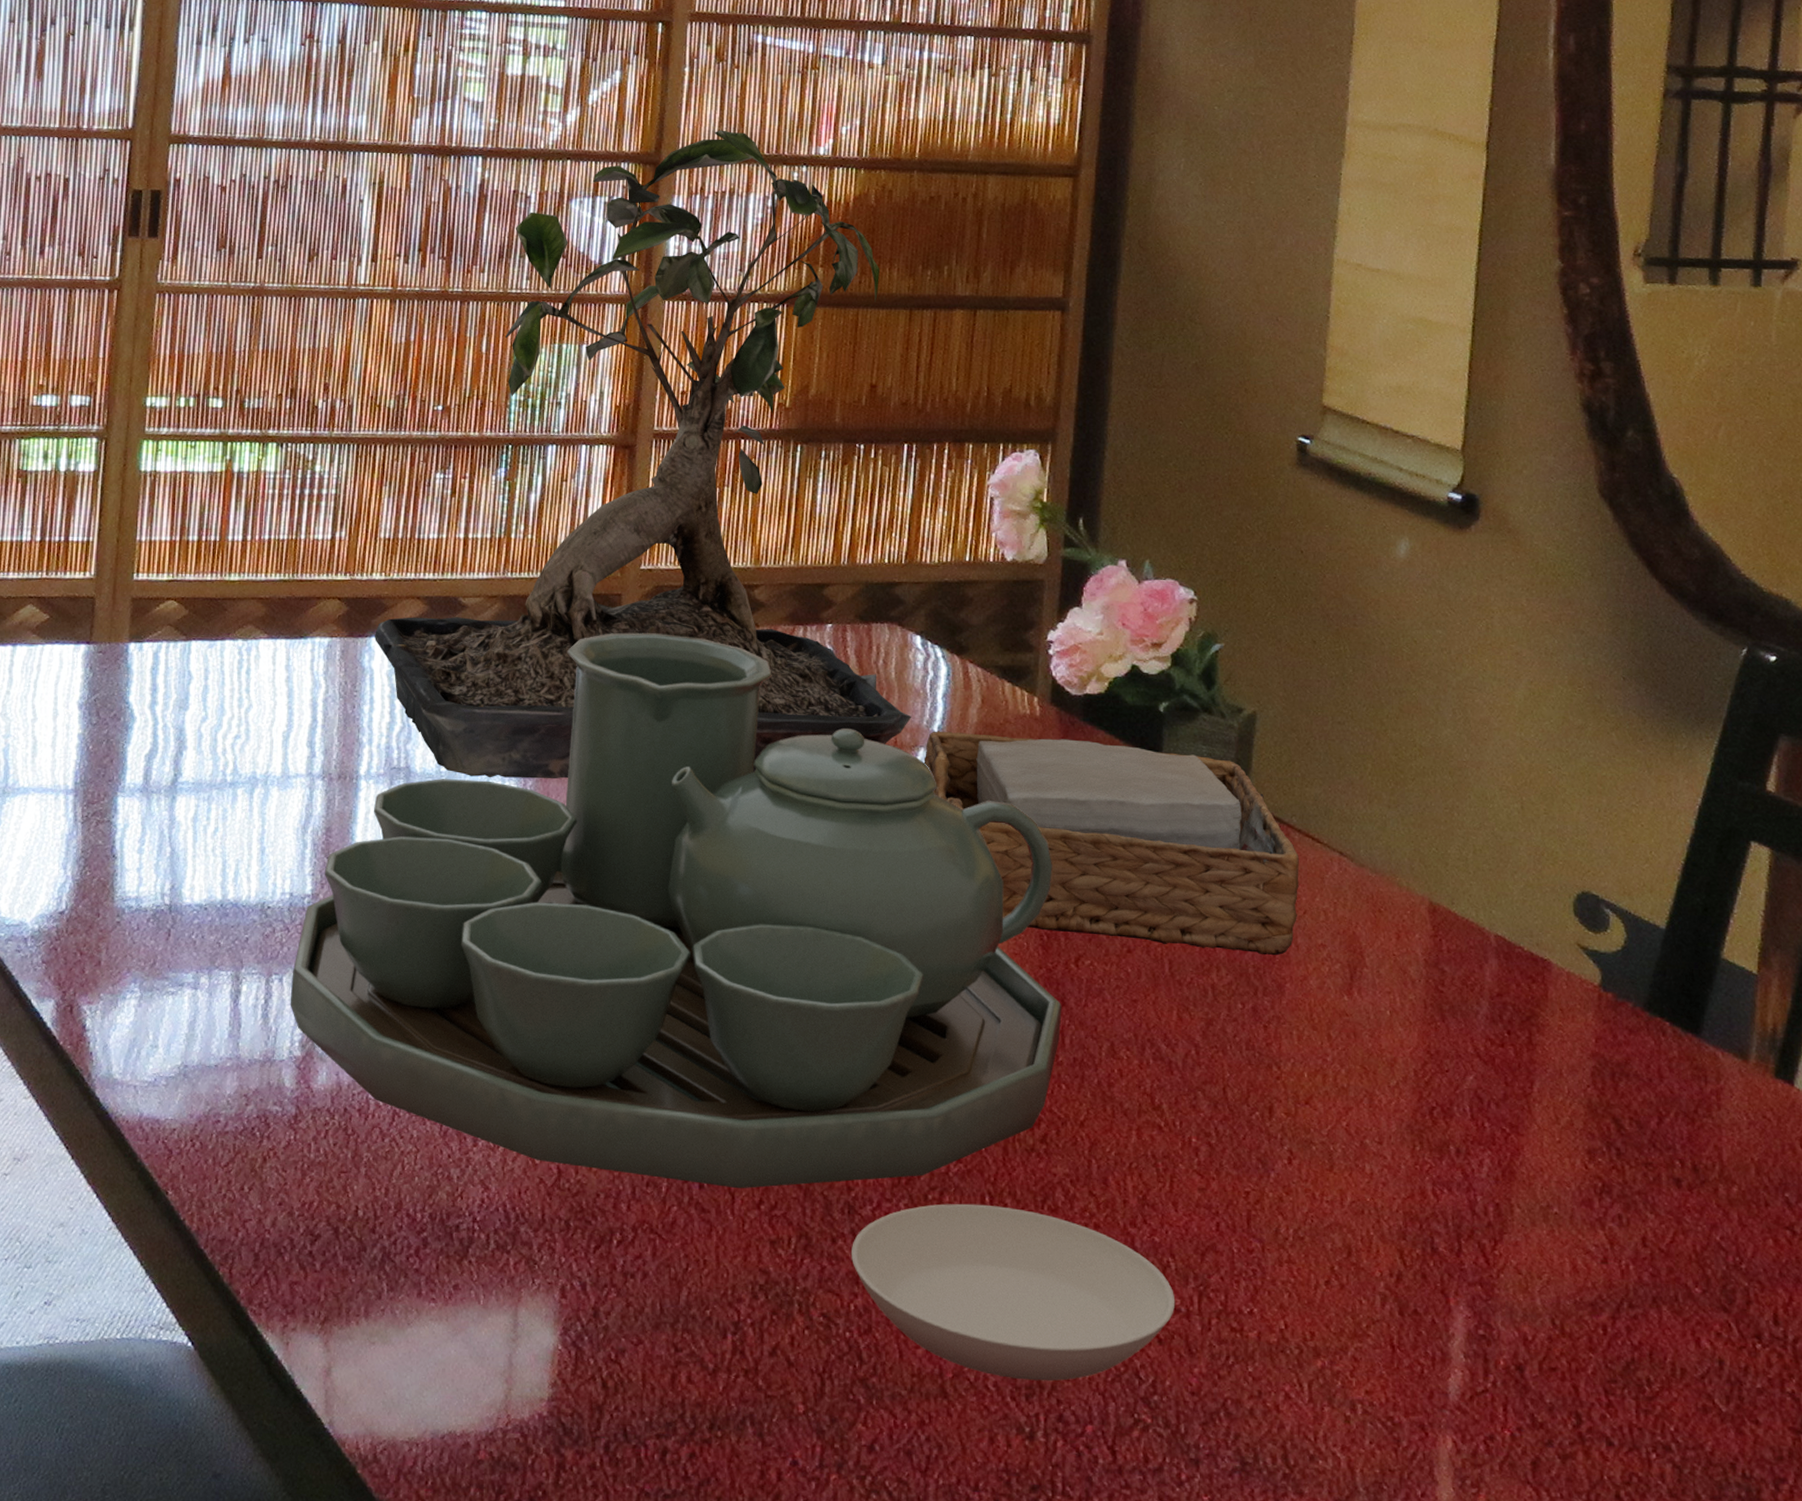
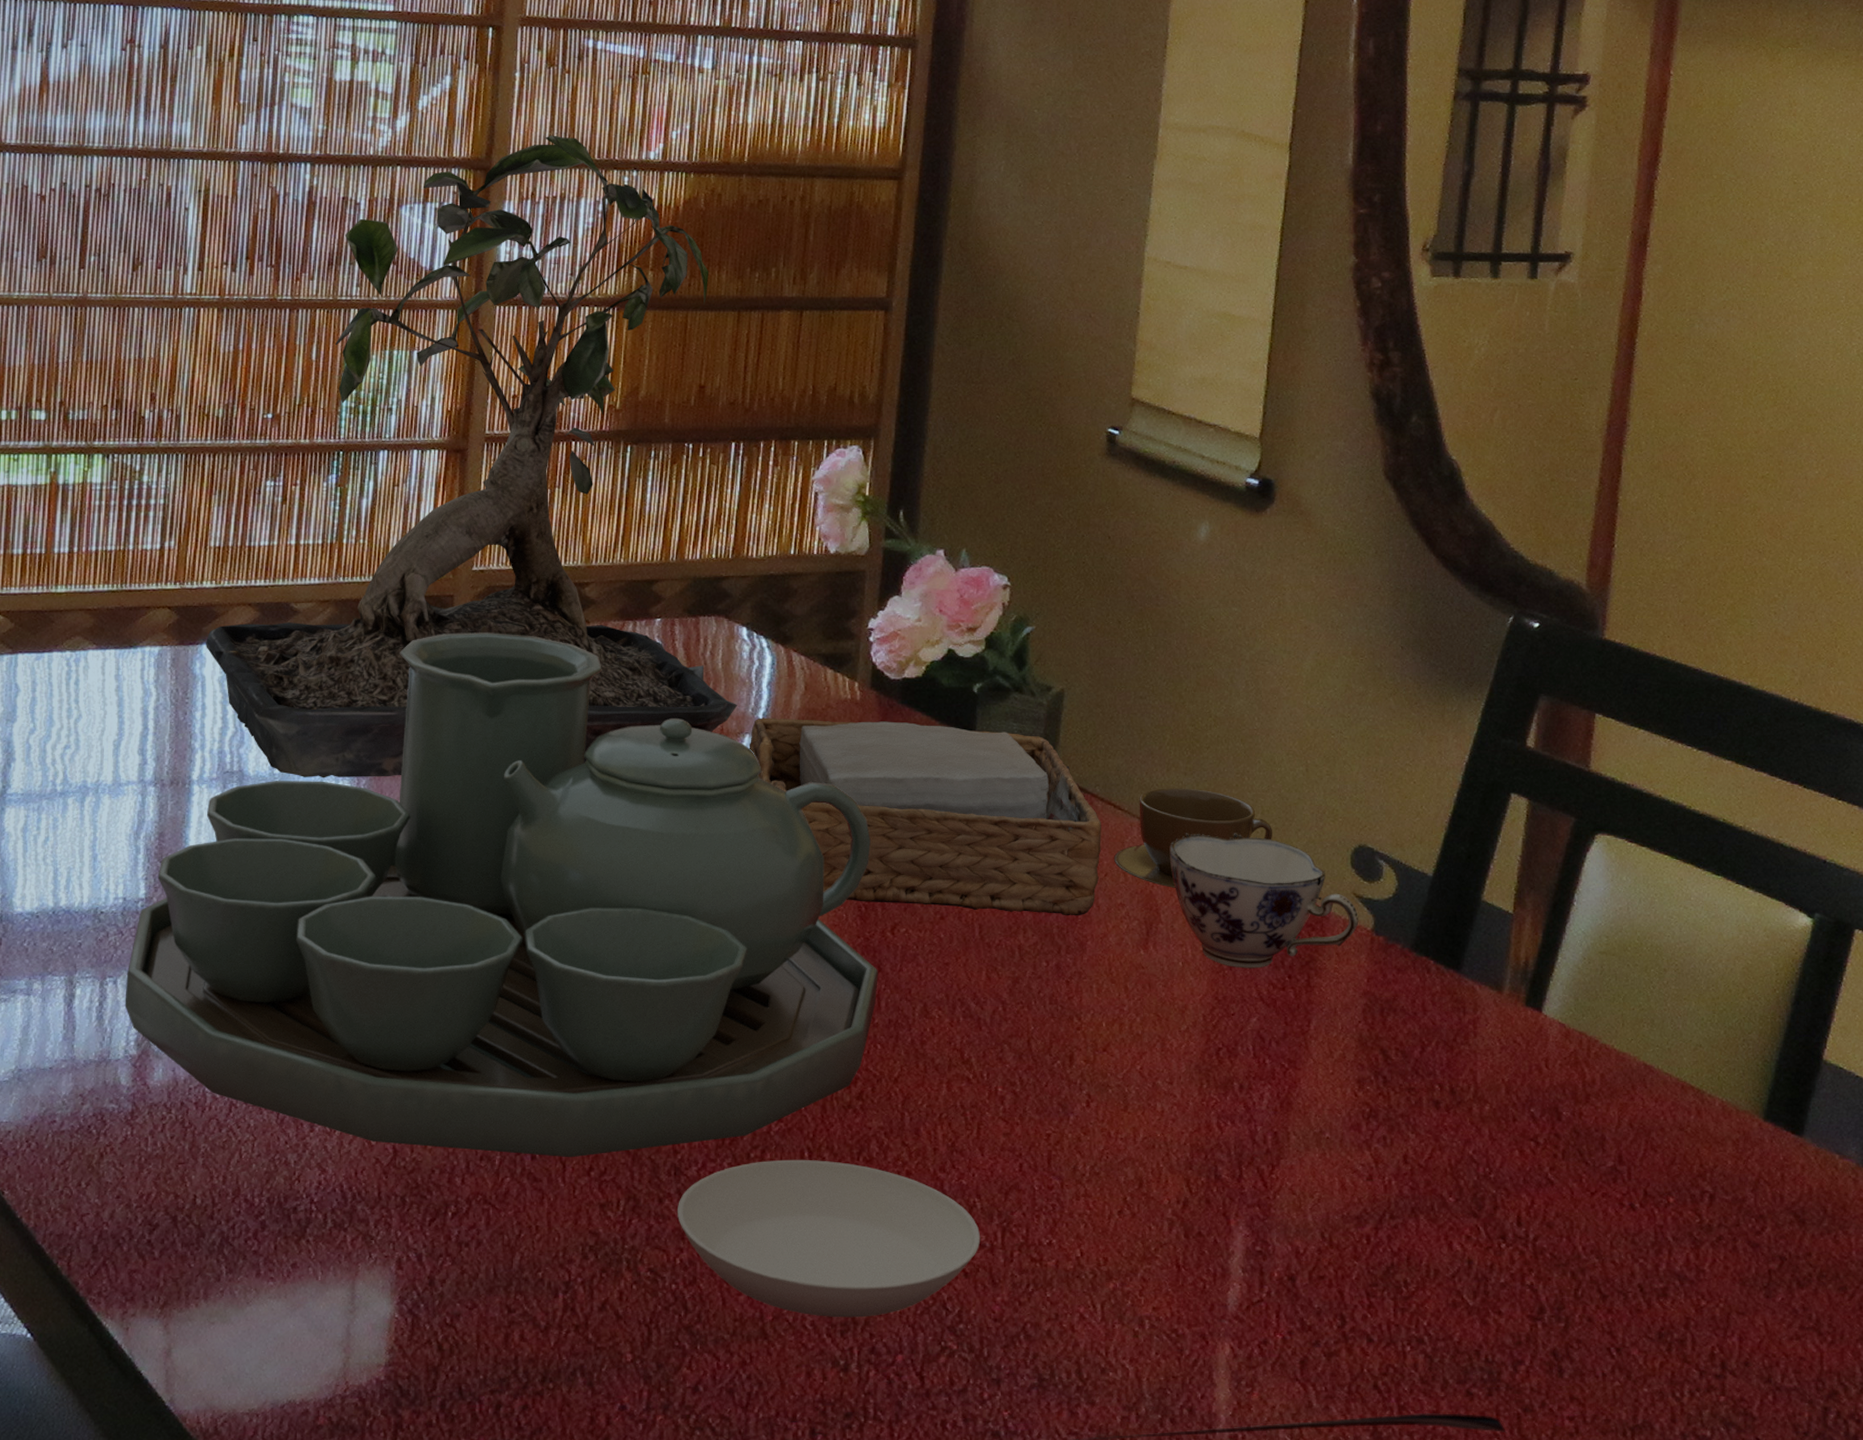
teacup: none [1312,821,1486,930] -> present [1113,788,1272,888]
teacup: none [1373,870,1584,1022] -> present [1169,833,1359,969]

